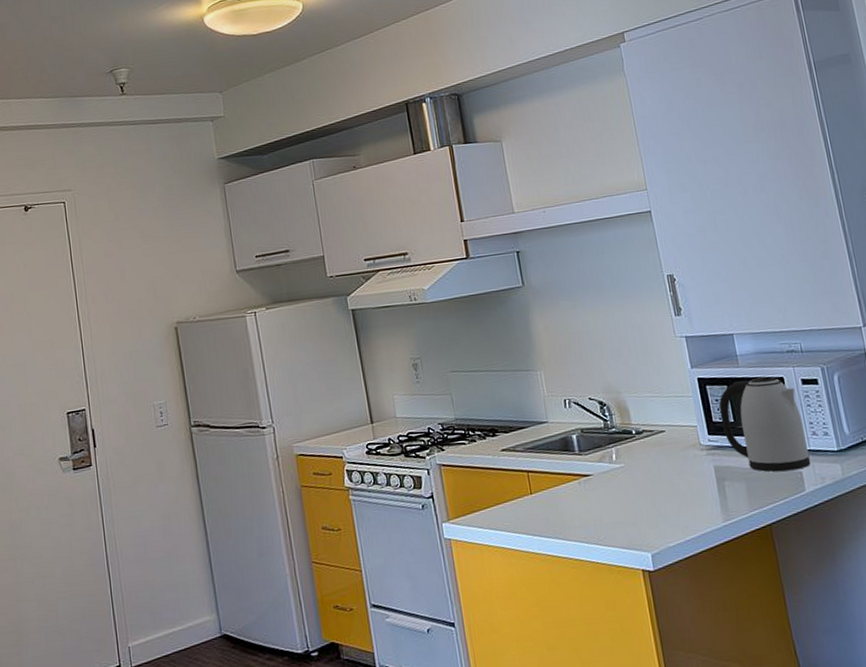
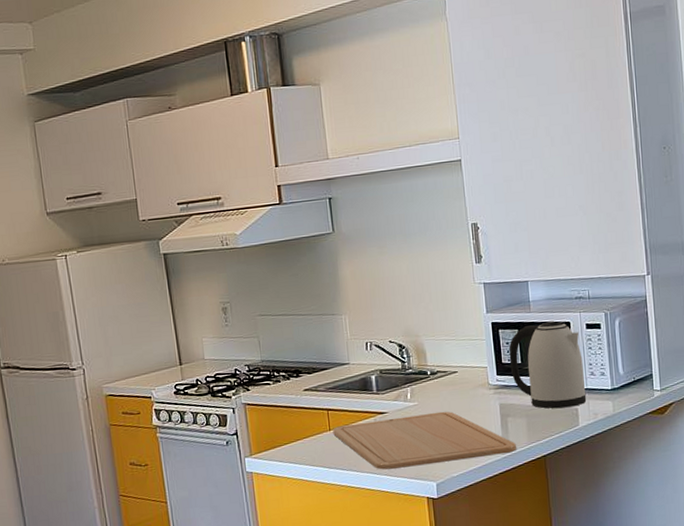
chopping board: none [534,474,738,538] -> present [333,411,517,470]

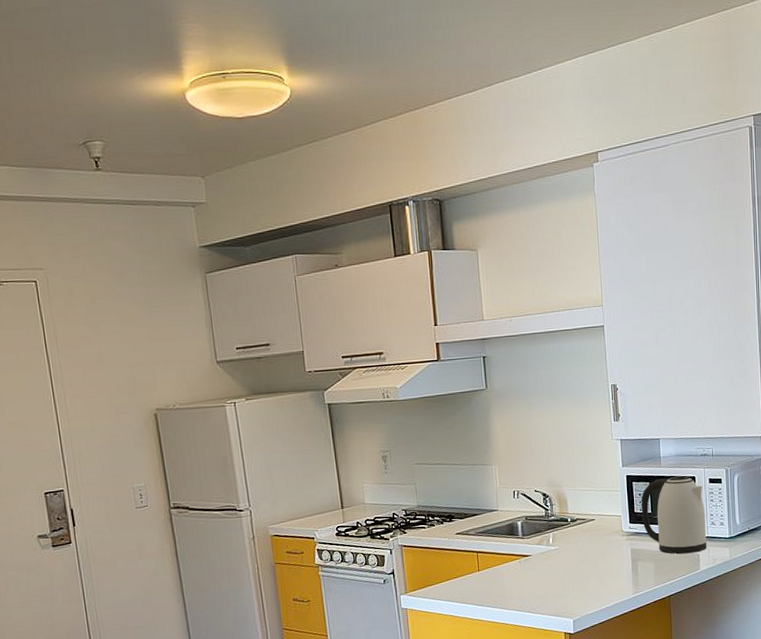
chopping board: present [333,411,517,470] -> none [481,555,645,607]

